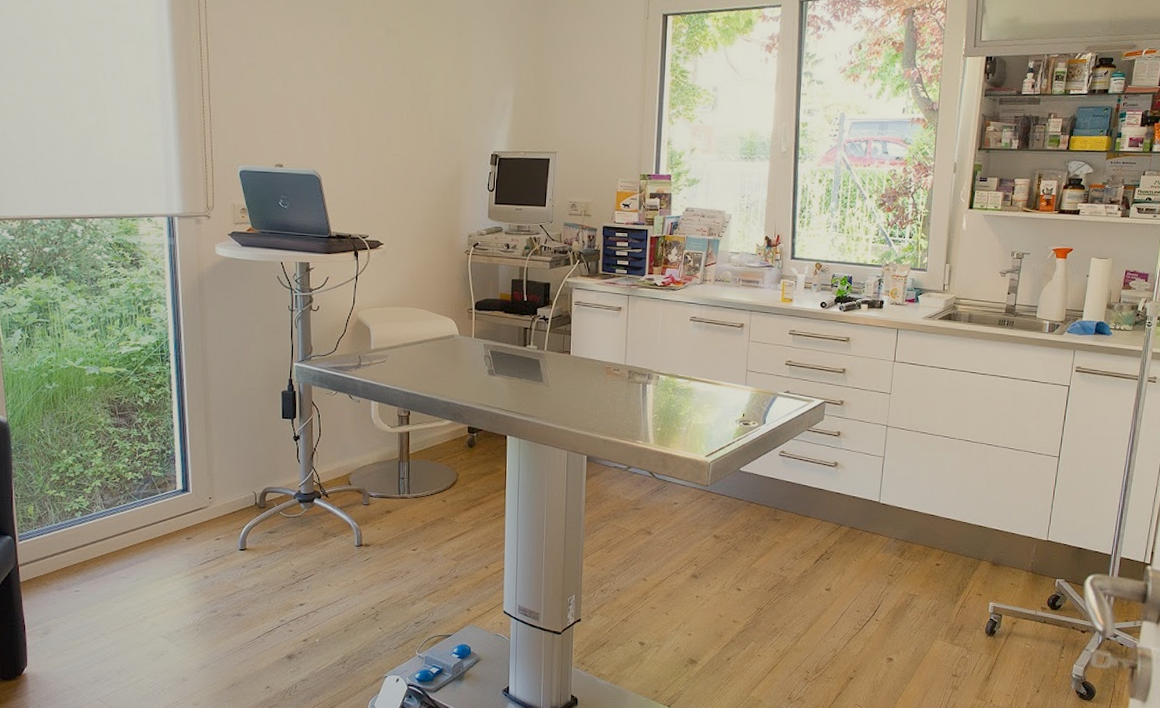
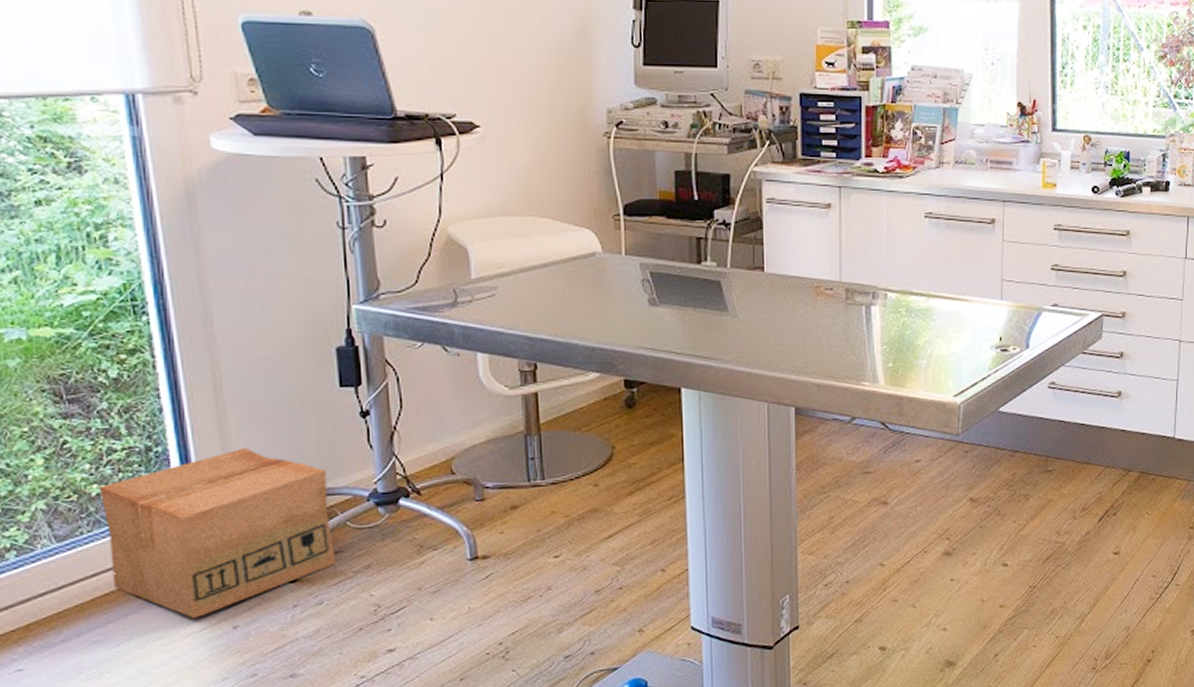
cardboard box: none [132,456,272,569] -> present [98,448,337,619]

